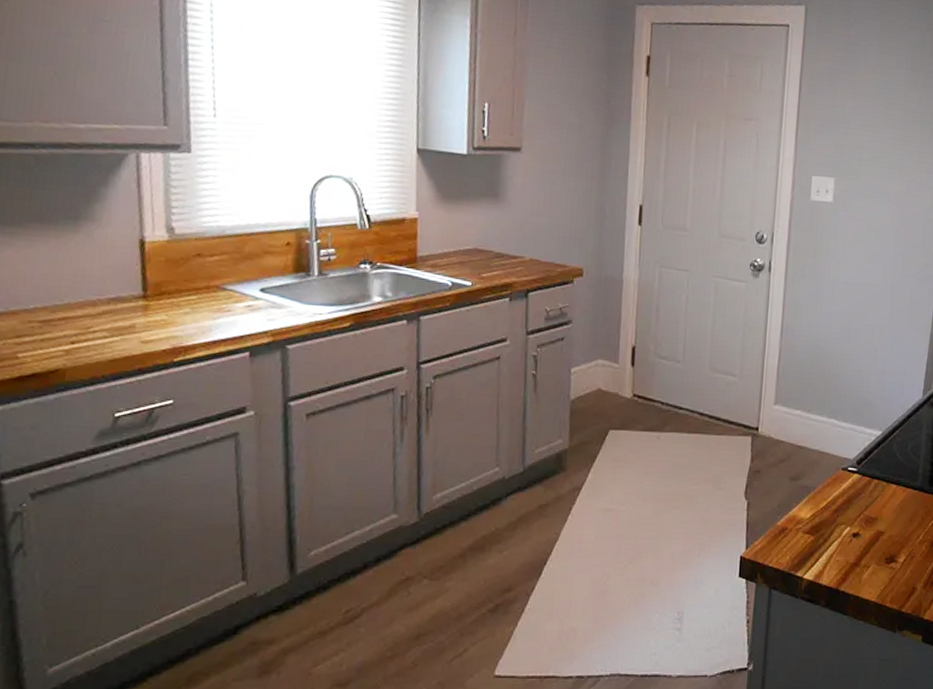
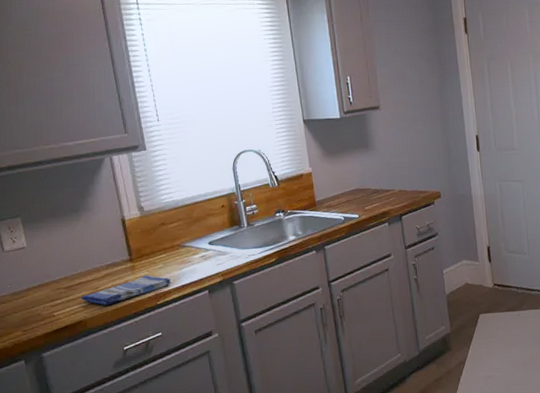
dish towel: none [61,320,200,354] -> present [80,275,172,306]

